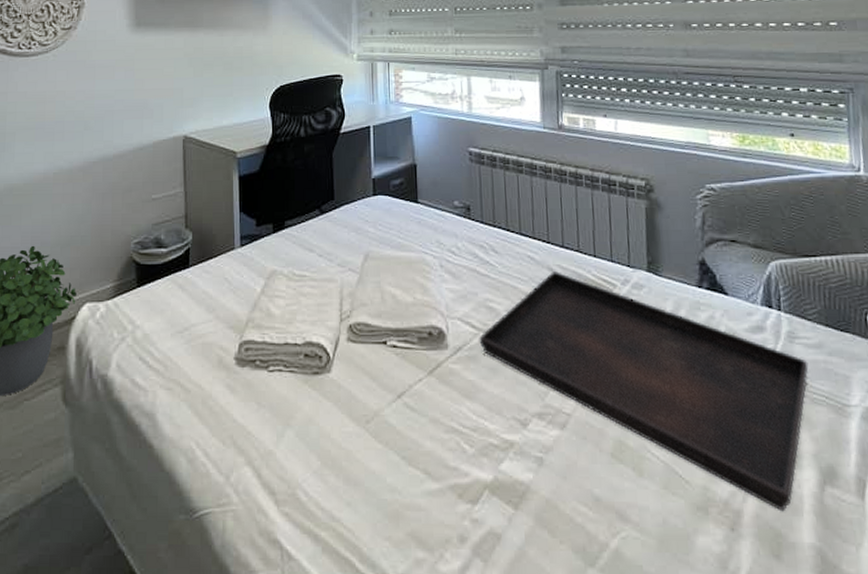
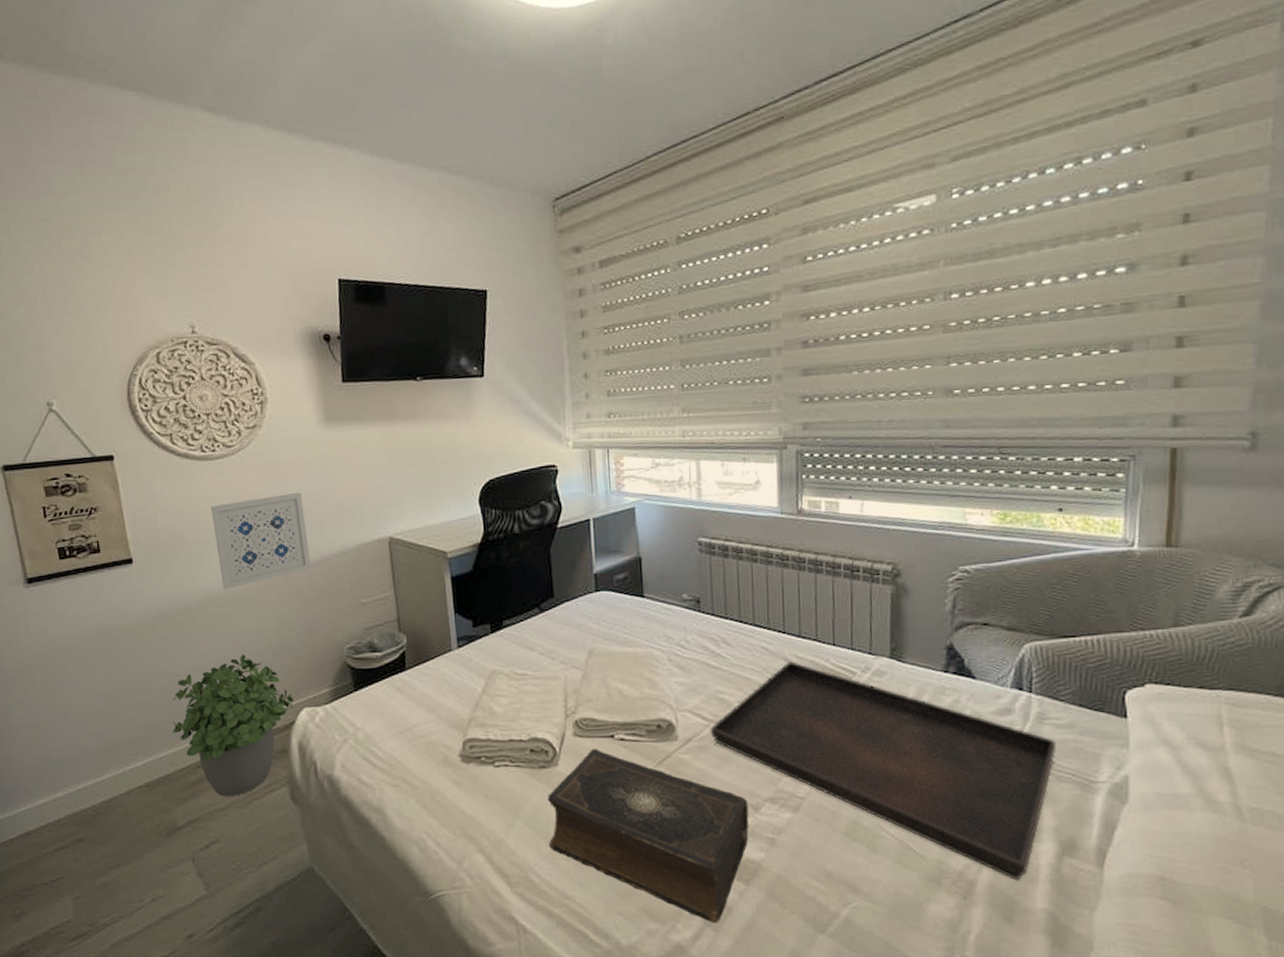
wall art: none [19,90,108,181] -> present [210,492,311,590]
book: none [319,355,518,553] -> present [547,748,749,923]

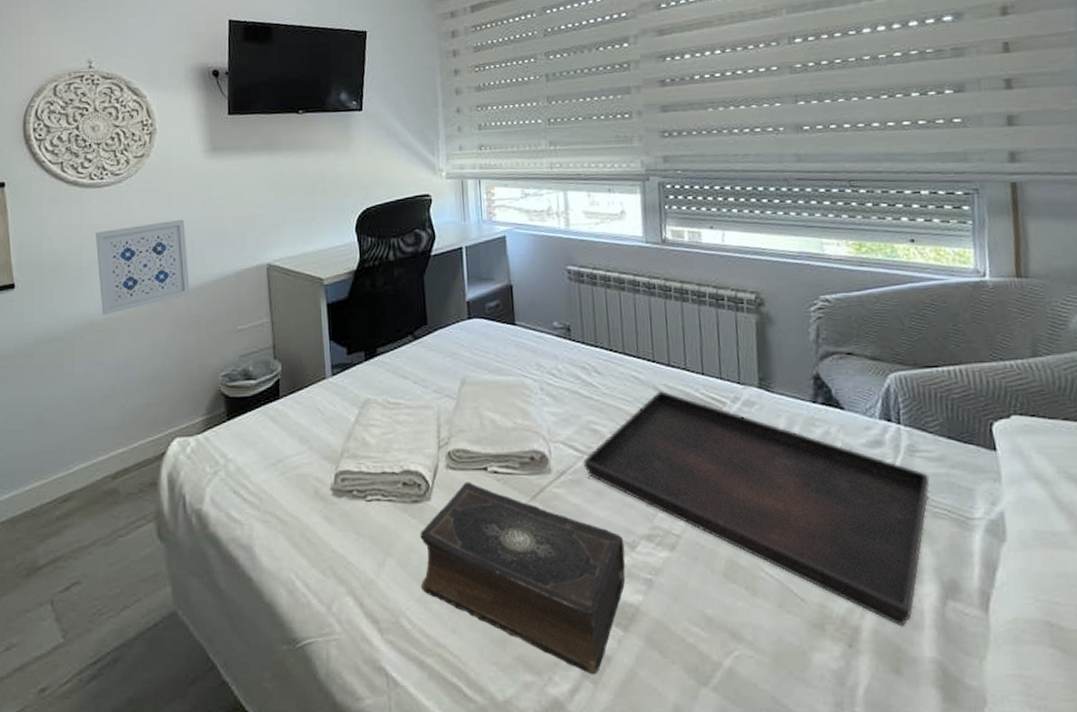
potted plant: present [172,654,293,796] -> none [40,381,165,533]

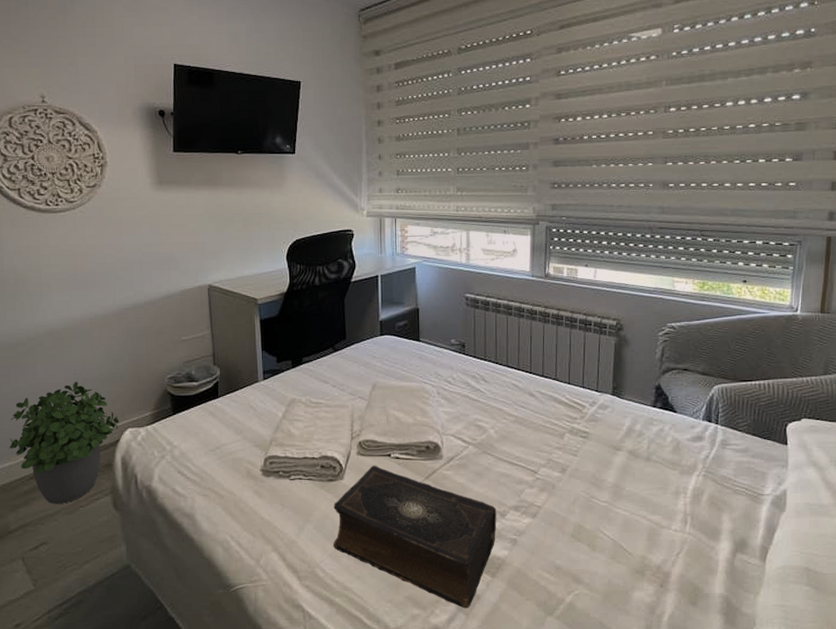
potted plant: none [40,381,165,533] -> present [8,381,119,504]
wall art: present [95,219,190,316] -> none [52,243,139,325]
serving tray: present [583,391,930,627] -> none [468,396,735,572]

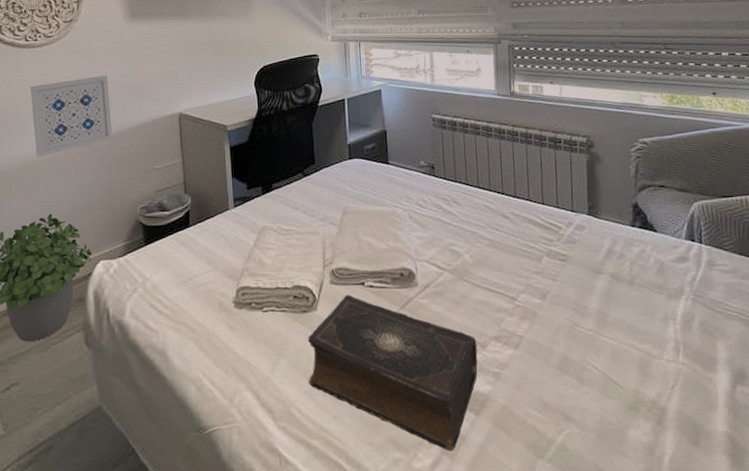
wall art: none [52,243,139,325] -> present [30,75,113,158]

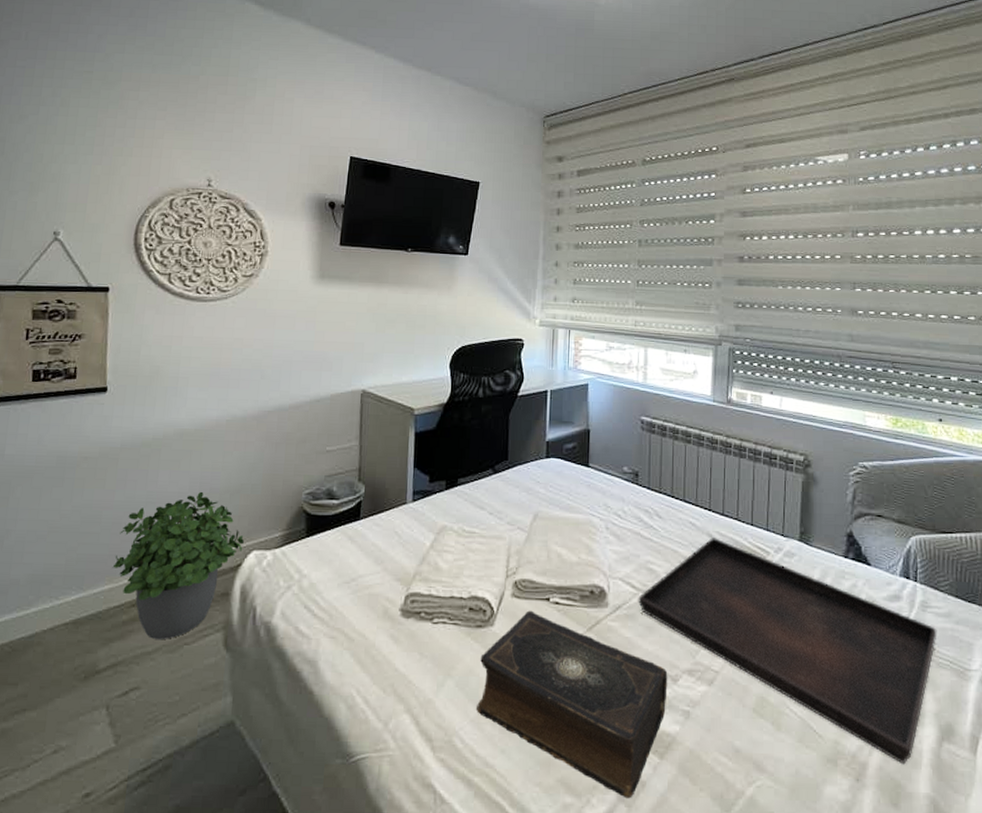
wall art: present [30,75,113,158] -> none [193,339,286,426]
serving tray: none [444,218,725,407] -> present [638,538,937,765]

